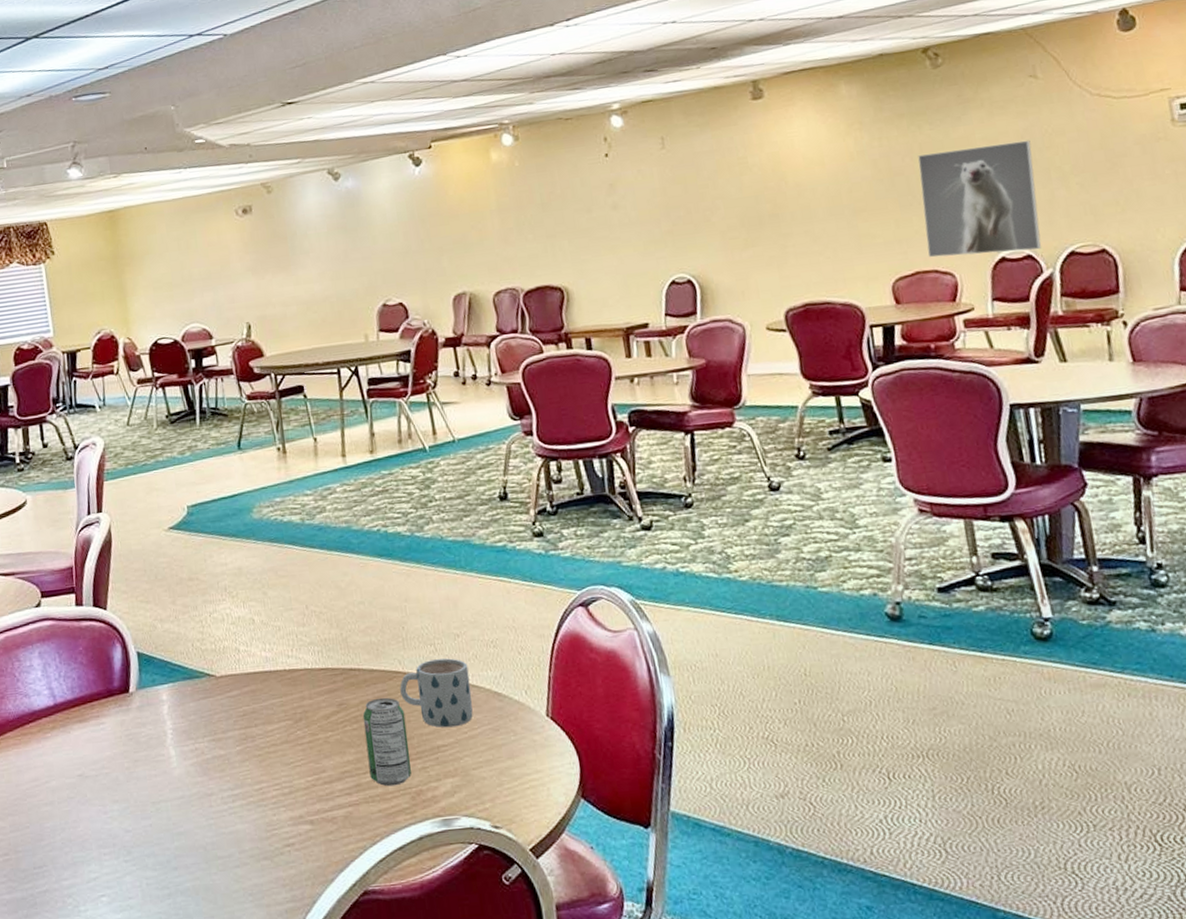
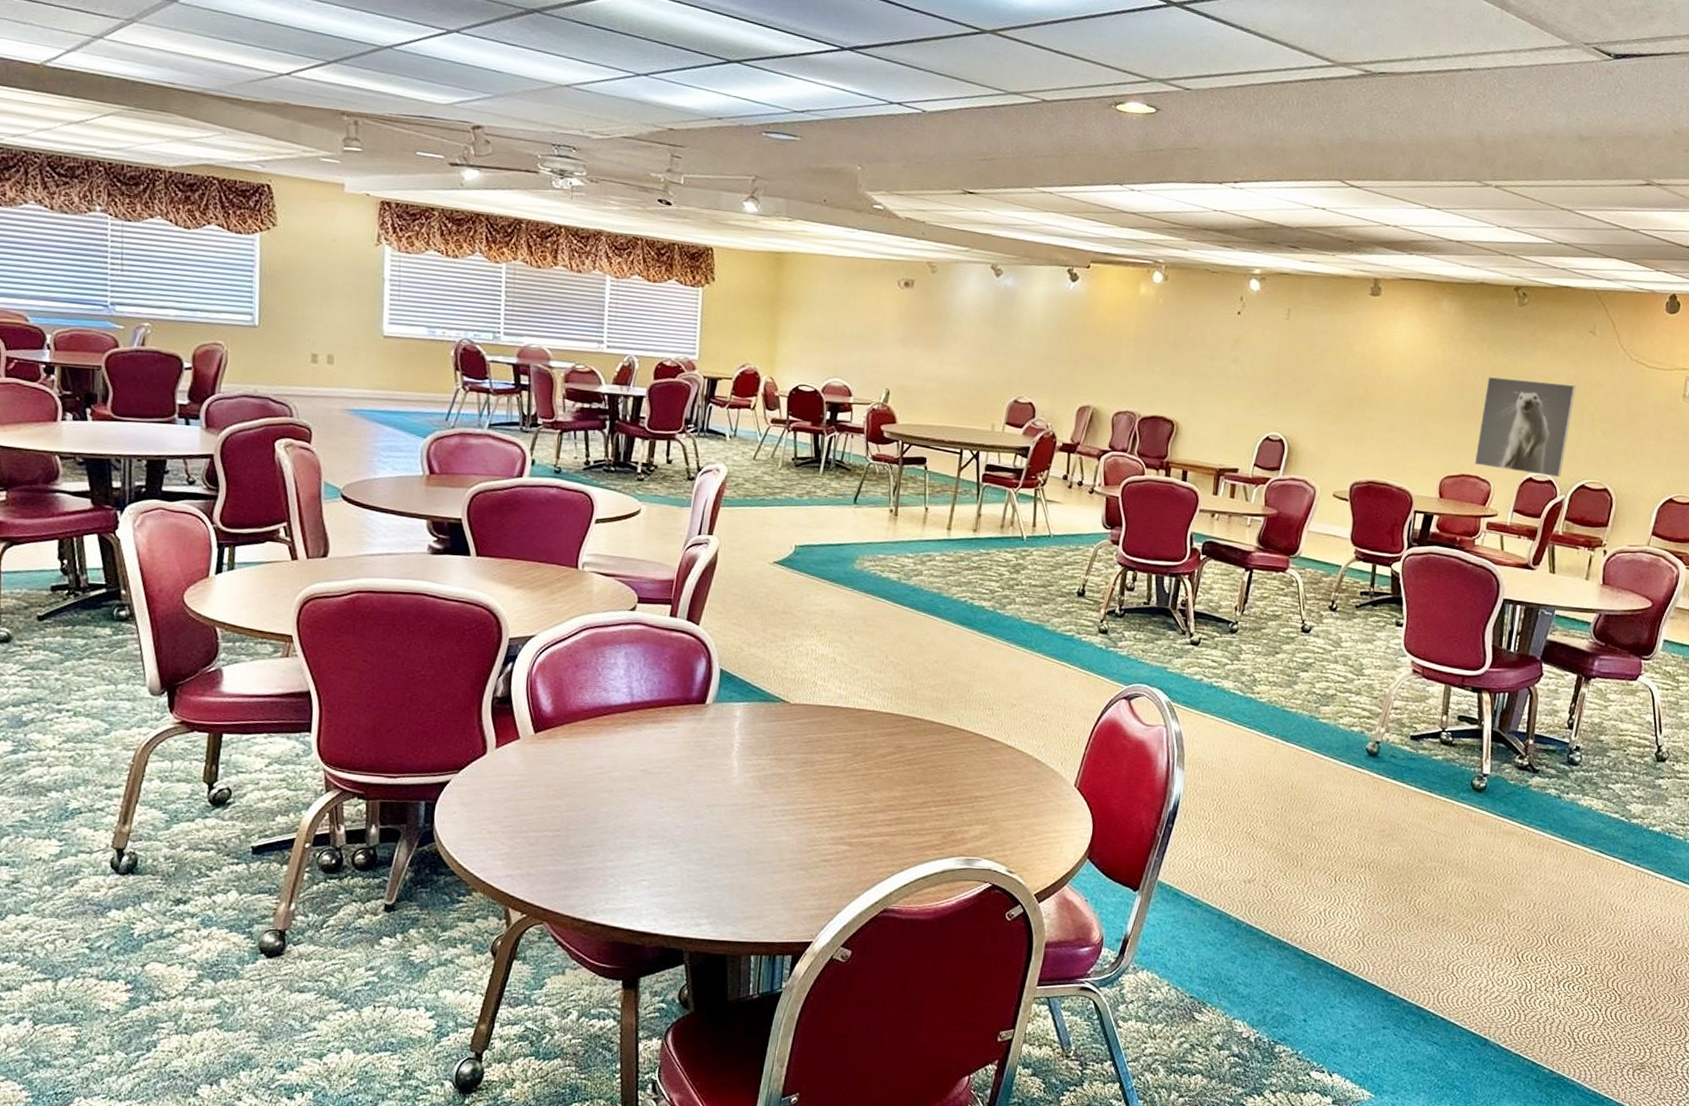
beverage can: present [362,697,412,787] -> none [911,747,953,825]
mug: present [400,658,473,728] -> none [953,722,1017,783]

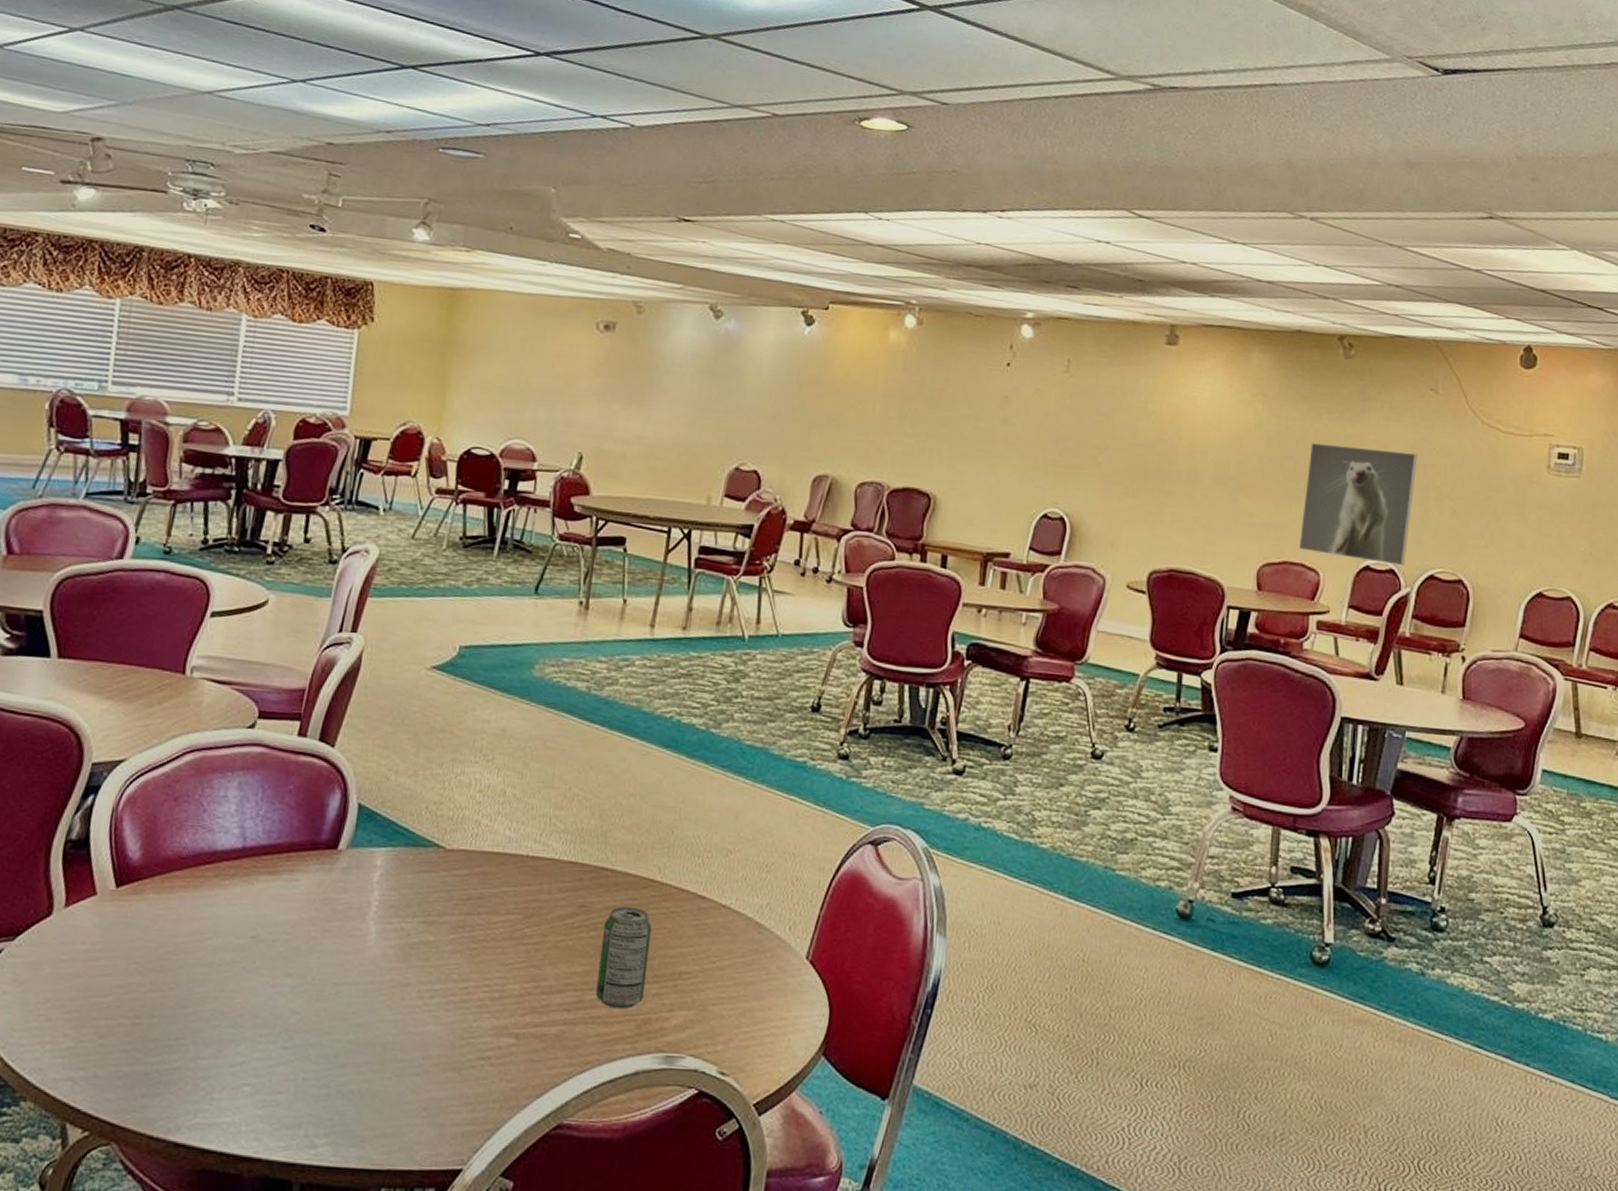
beverage can: none [911,747,953,825] -> present [596,906,652,1010]

